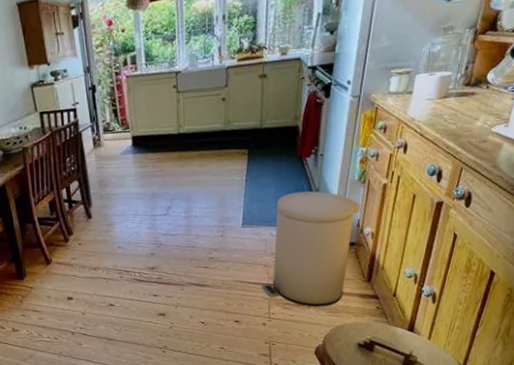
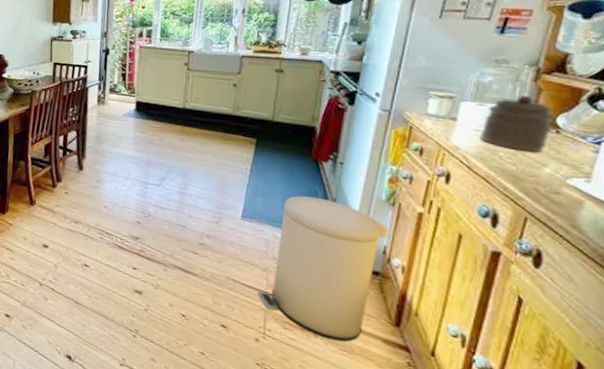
jar: none [429,58,487,111] -> present [479,95,556,153]

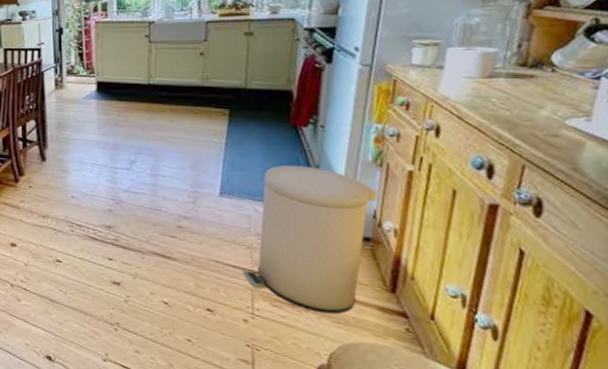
jar: present [479,95,556,153] -> none [469,35,550,94]

